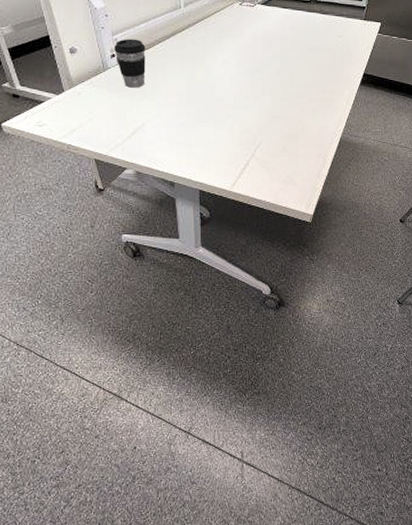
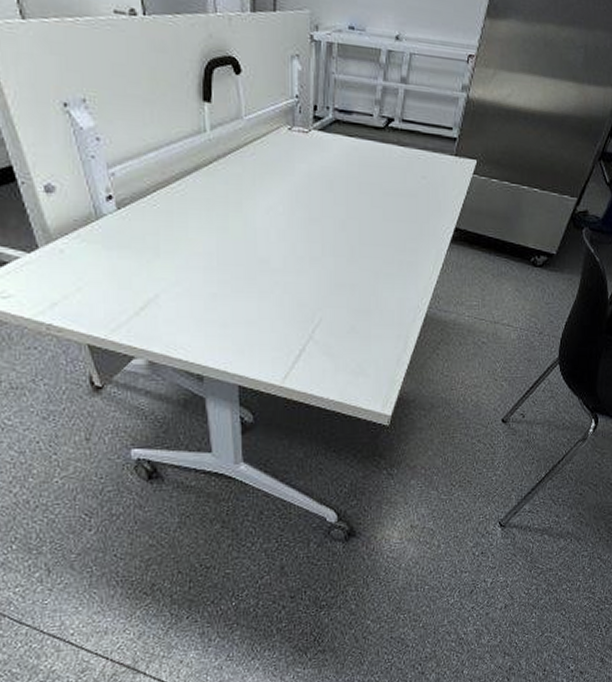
coffee cup: present [114,38,146,88] -> none [111,173,158,244]

